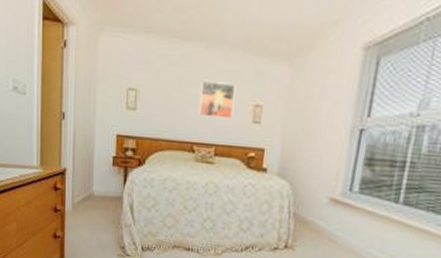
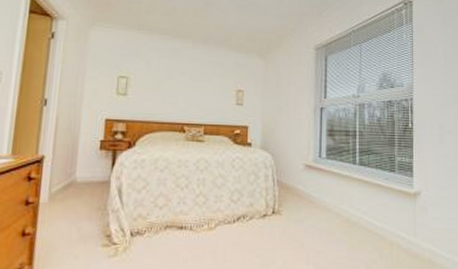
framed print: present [199,80,236,120] -> none [189,69,220,103]

